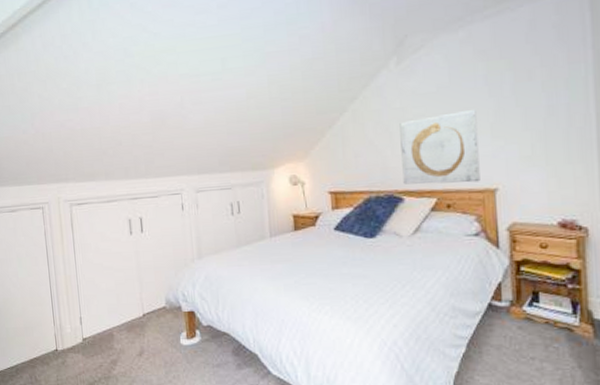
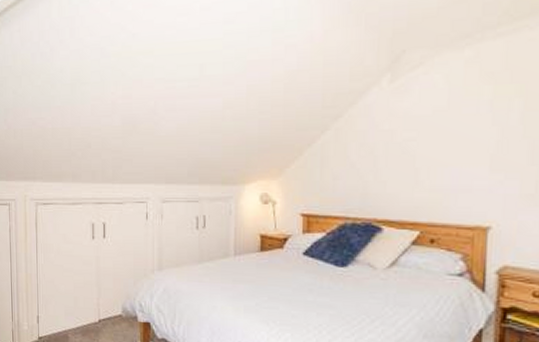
wall art: present [399,110,480,185] -> none [384,138,476,218]

